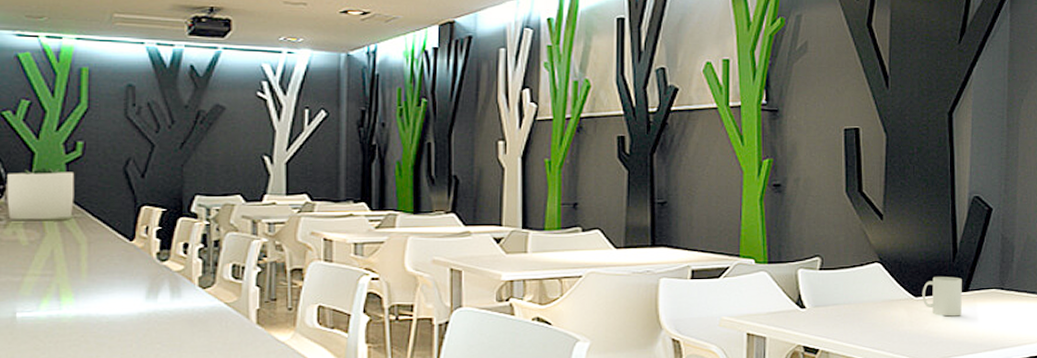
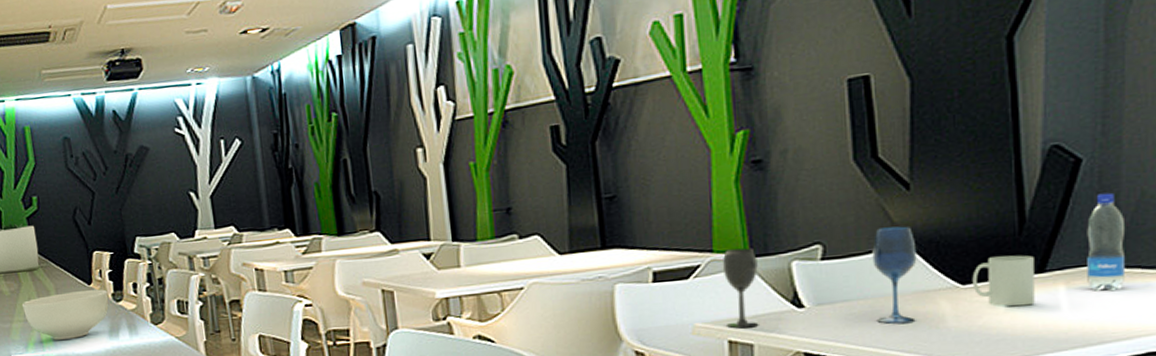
bowl: none [41,247,152,299] -> present [21,289,109,340]
wine glass: none [746,255,773,323] -> present [722,248,759,329]
wineglass: none [855,248,886,326] -> present [872,226,917,325]
bottle: none [995,235,1017,309] -> present [1087,192,1124,292]

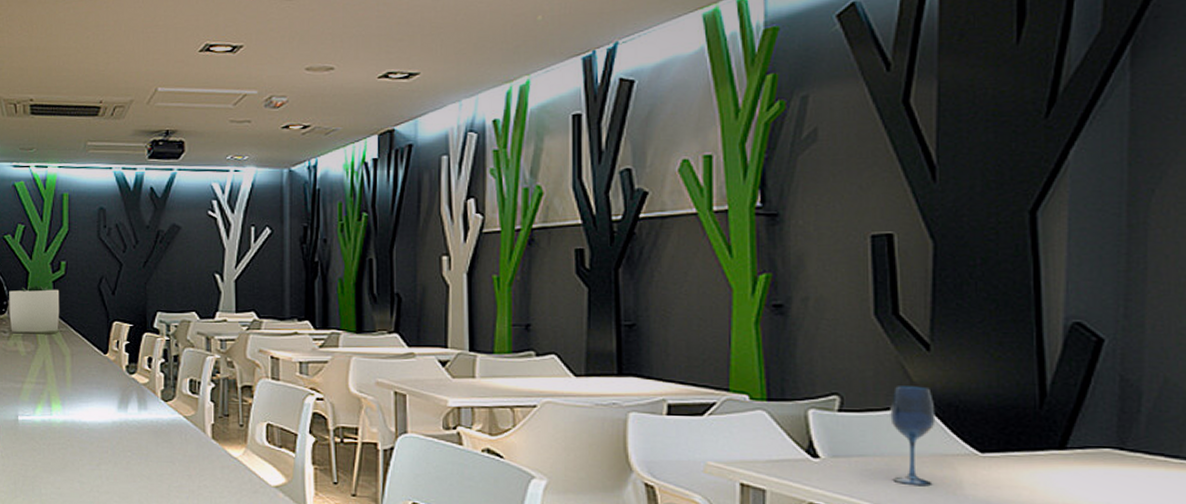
bowl: present [21,289,109,340] -> none [35,359,122,406]
wine glass: present [722,248,759,329] -> none [738,390,774,473]
cup: present [972,255,1035,307] -> none [991,428,1055,482]
bottle: present [1087,192,1124,292] -> none [1109,376,1147,477]

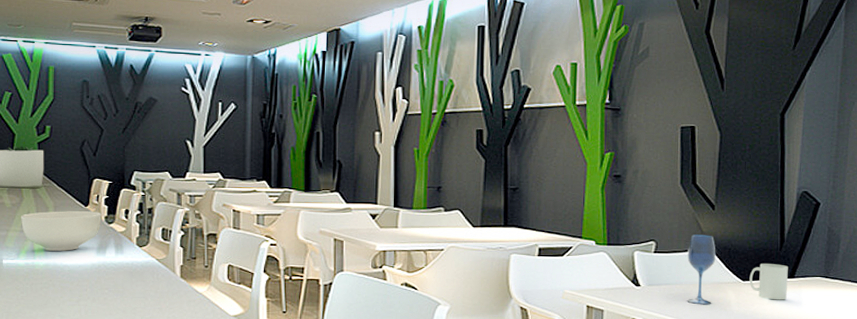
bowl: none [35,359,122,406] -> present [20,211,102,251]
cup: none [991,428,1055,482] -> present [749,264,788,300]

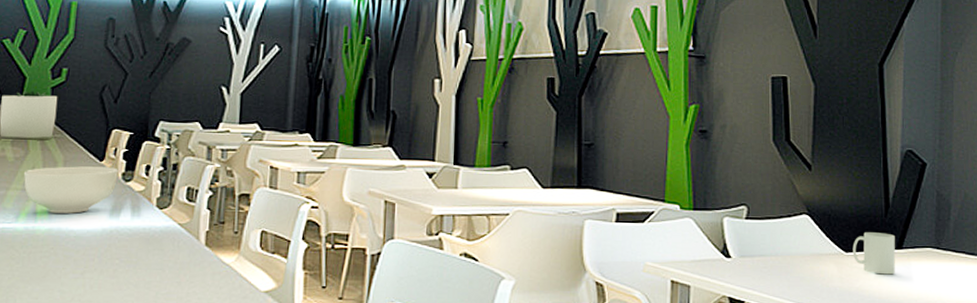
wineglass: present [687,234,716,305] -> none [783,198,815,280]

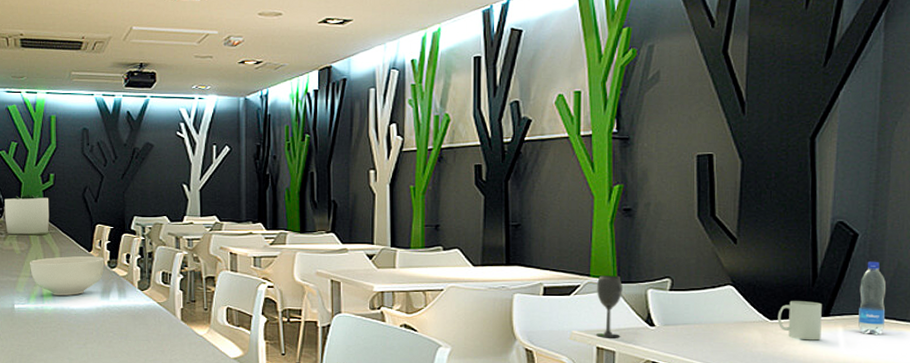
wine glass: none [671,201,698,271] -> present [596,275,623,338]
bottle: none [930,191,954,270] -> present [858,261,886,336]

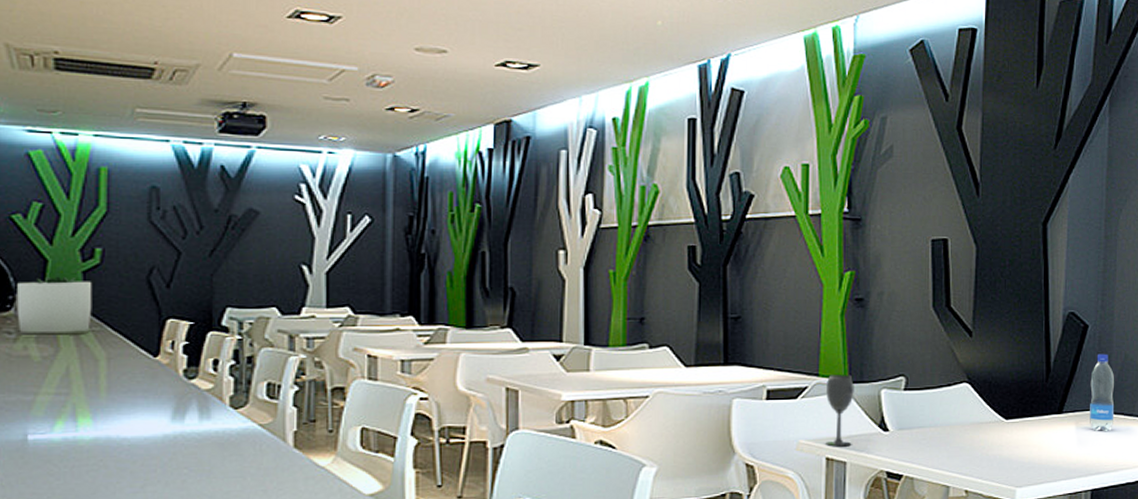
bowl: present [29,256,105,296] -> none [55,363,178,419]
cup: present [777,301,822,341] -> none [1013,398,1055,440]

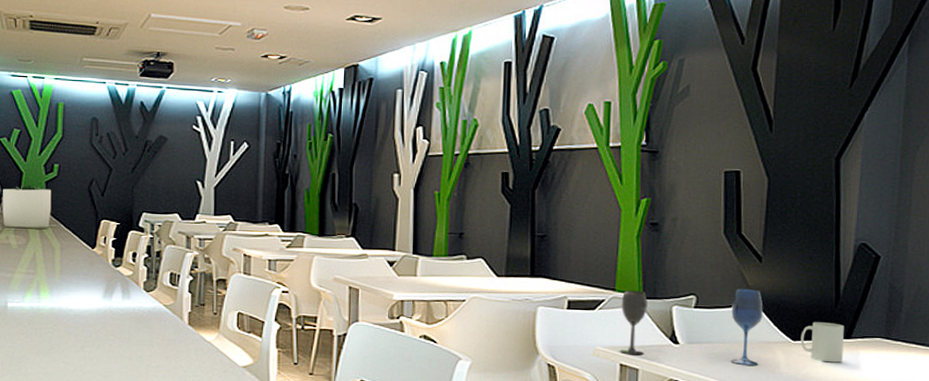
wineglass: none [942,367,975,450] -> present [731,289,764,366]
cup: none [1013,398,1055,440] -> present [800,322,844,363]
bottle: present [1090,354,1114,432] -> none [879,284,906,359]

